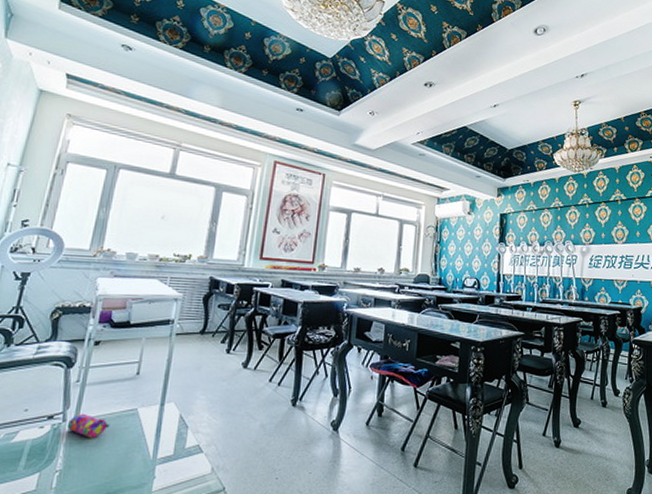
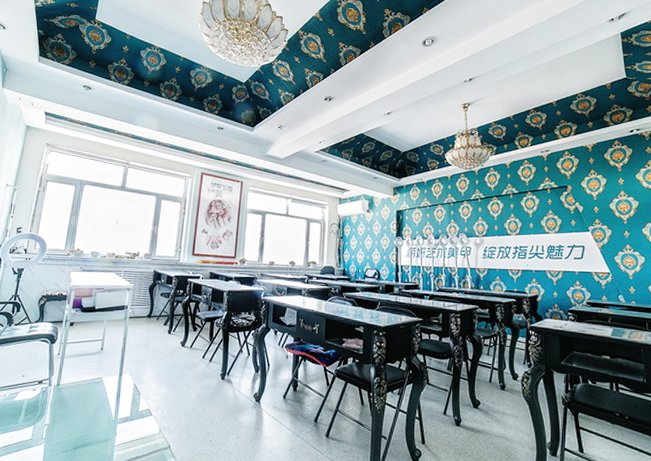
pencil case: present [68,413,110,438] -> none [53,380,83,400]

